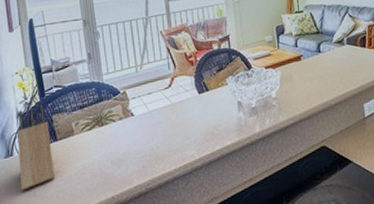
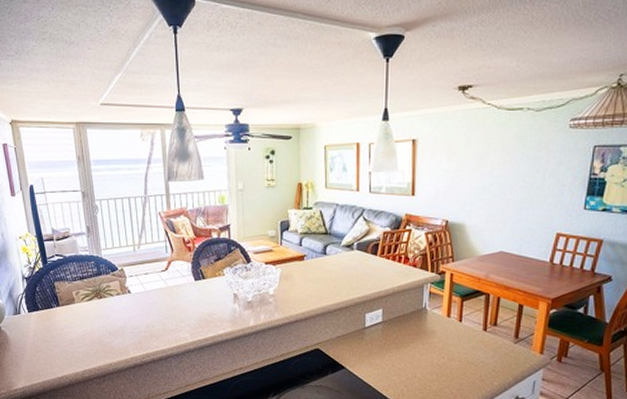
knife block: present [16,104,55,191] -> none [23,270,58,346]

